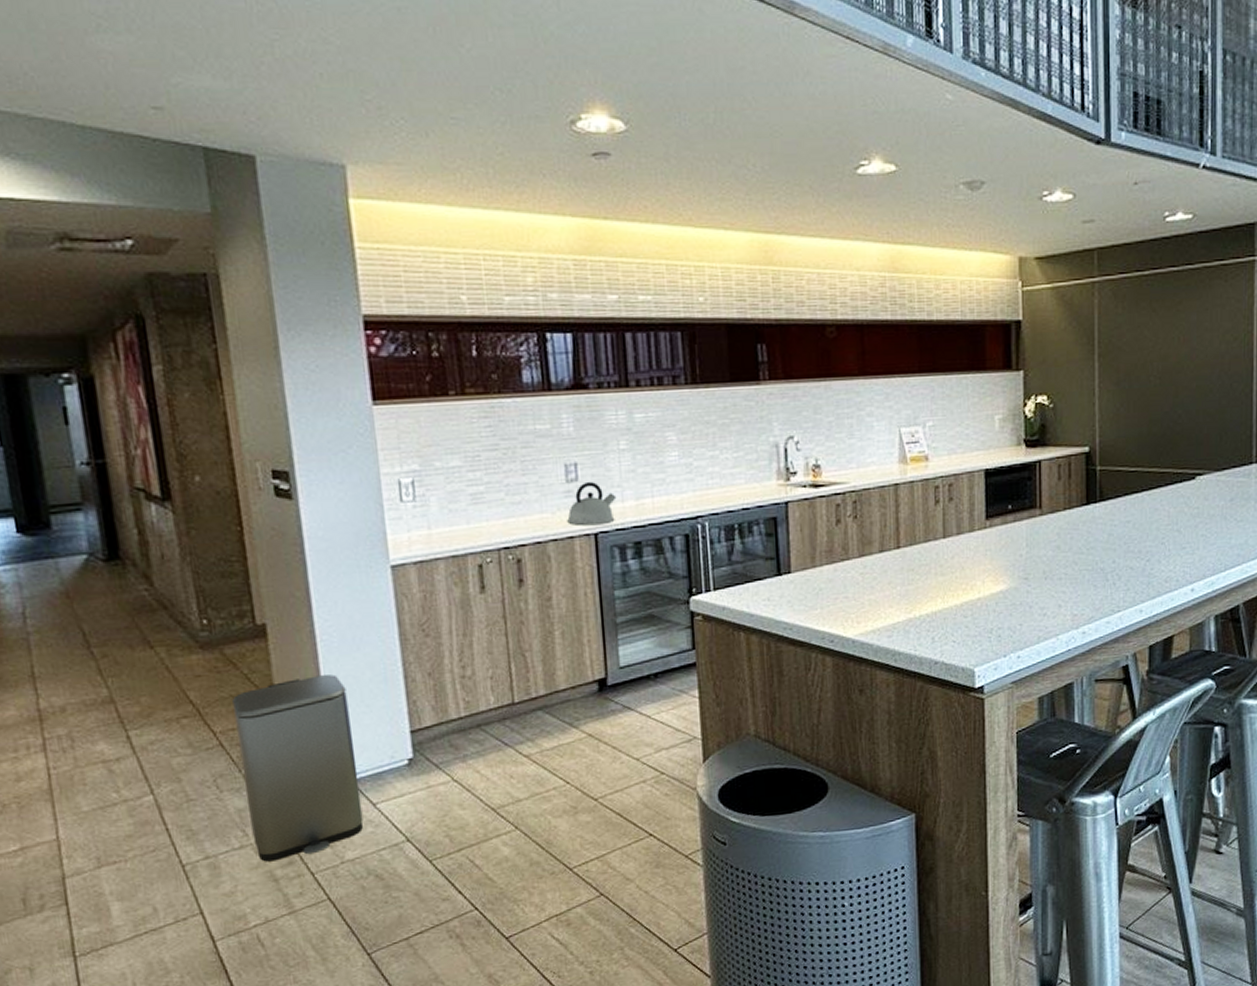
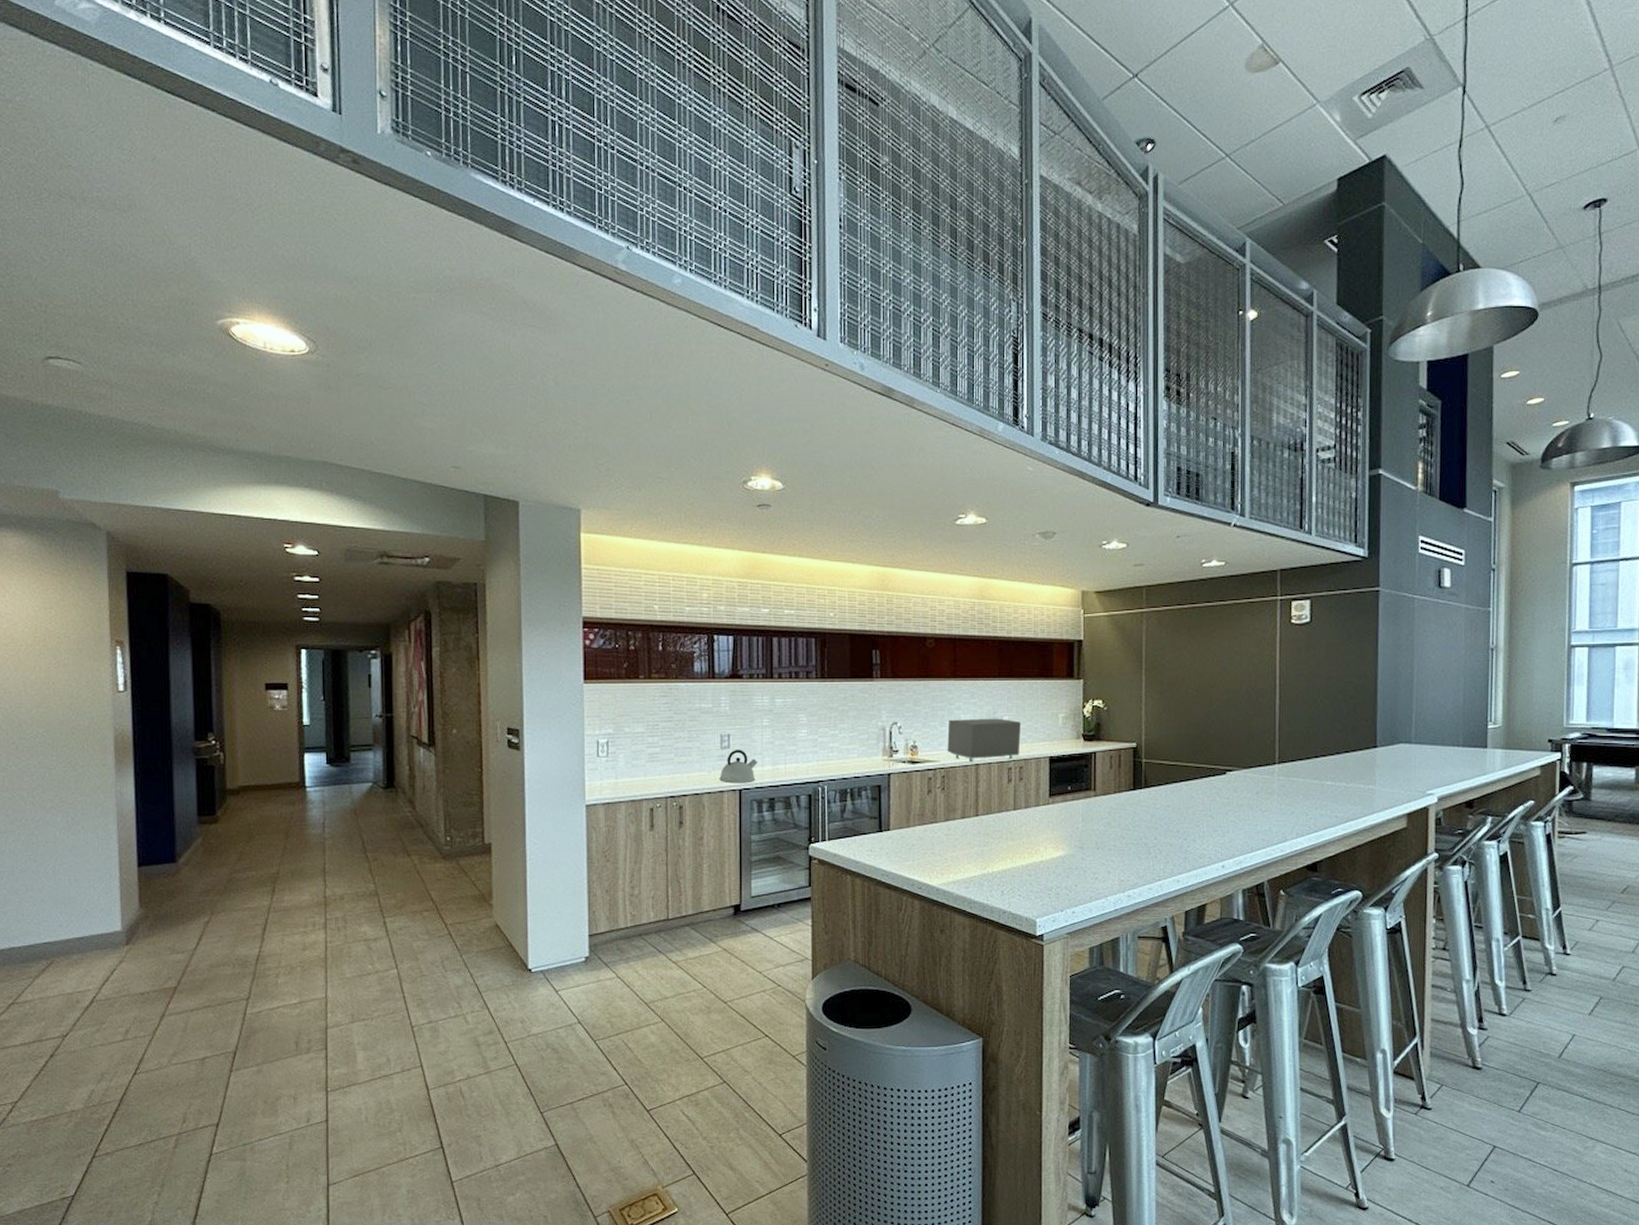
pedal bin: present [232,674,364,862] -> none [462,886,547,1030]
microwave: none [858,424,949,481] -> present [947,718,1021,761]

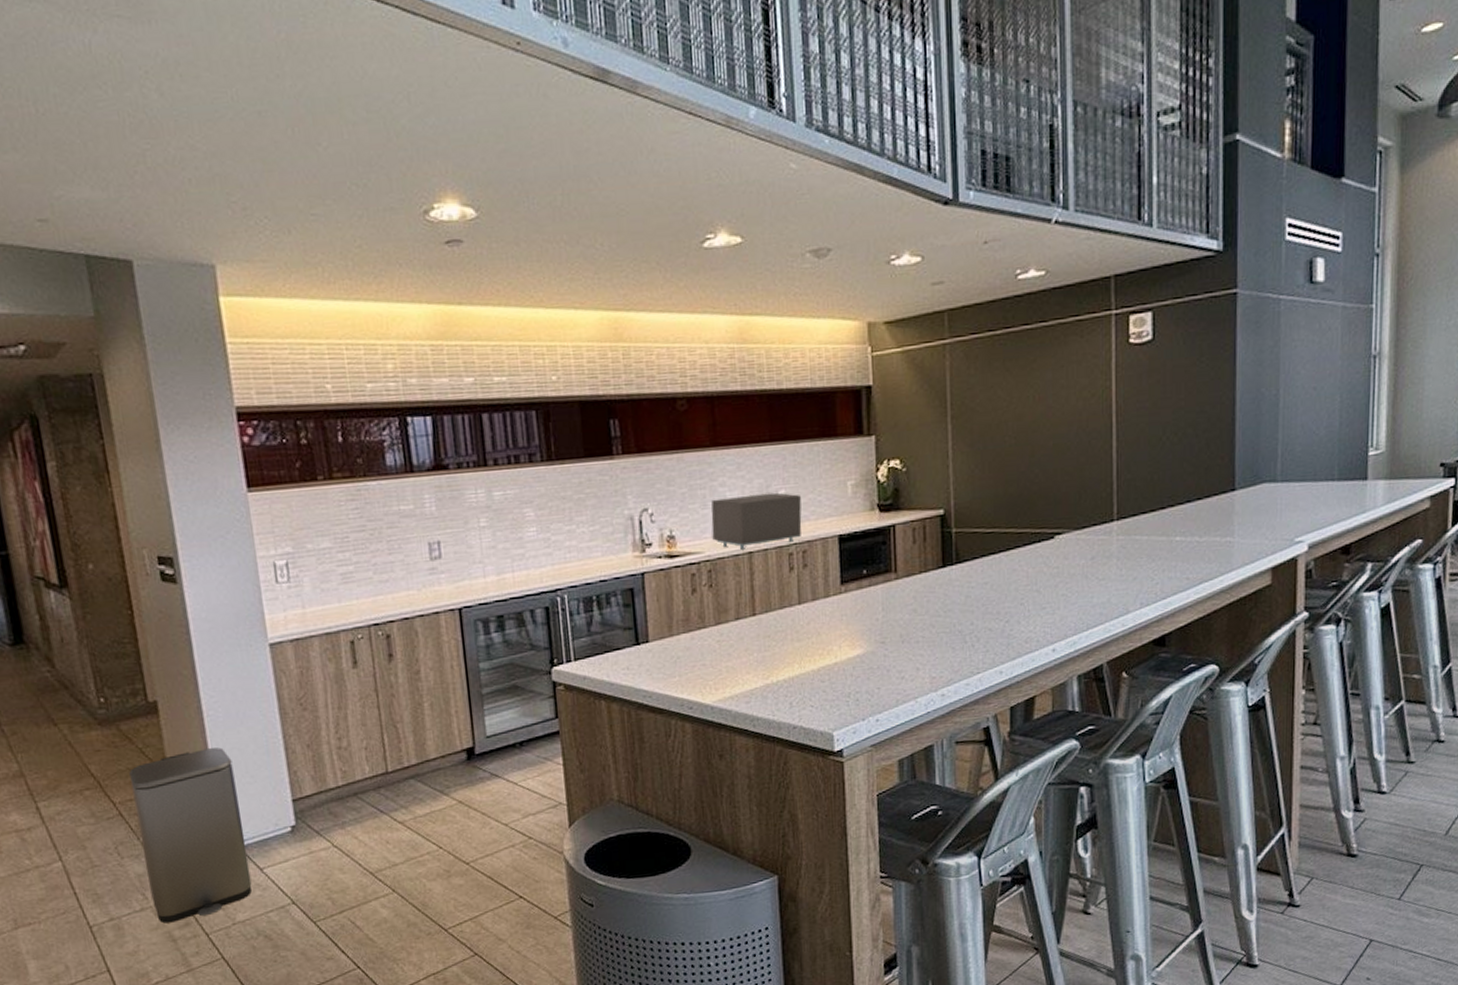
pedal bin: none [462,886,547,1030] -> present [129,747,252,924]
kettle: present [719,749,758,783] -> none [432,558,479,602]

